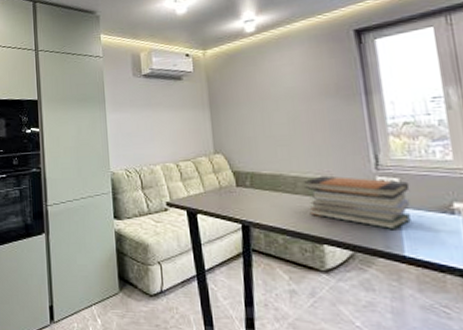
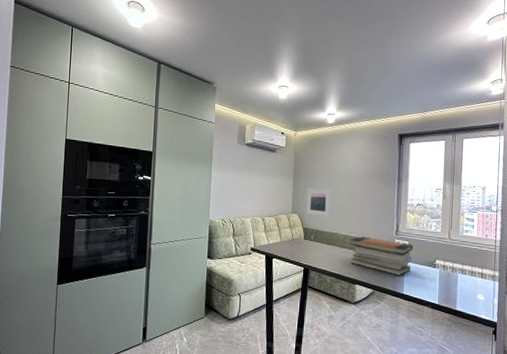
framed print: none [231,116,268,154] -> present [306,188,331,217]

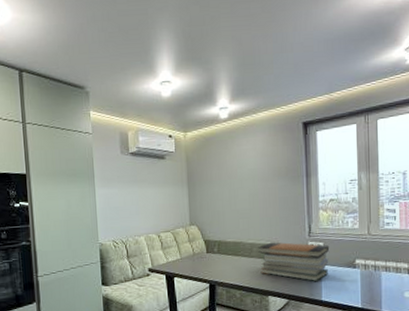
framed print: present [306,188,331,217] -> none [205,193,232,225]

